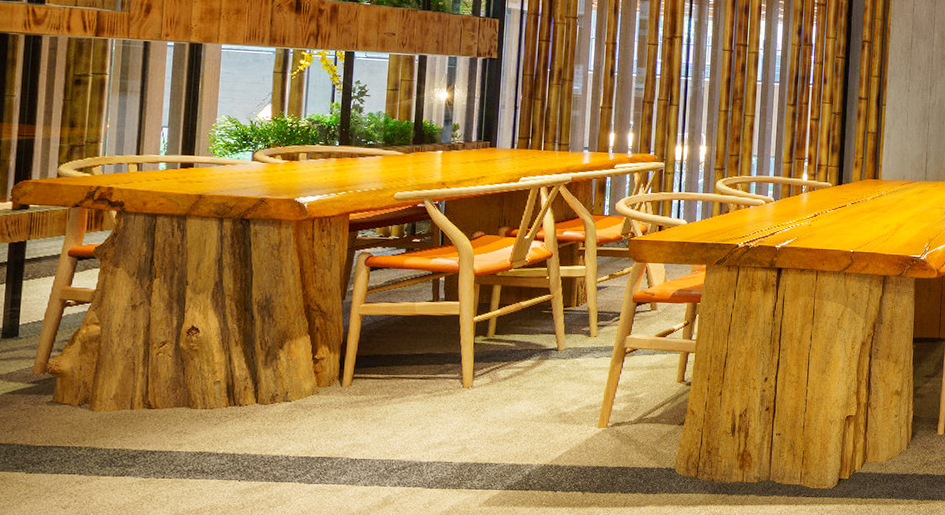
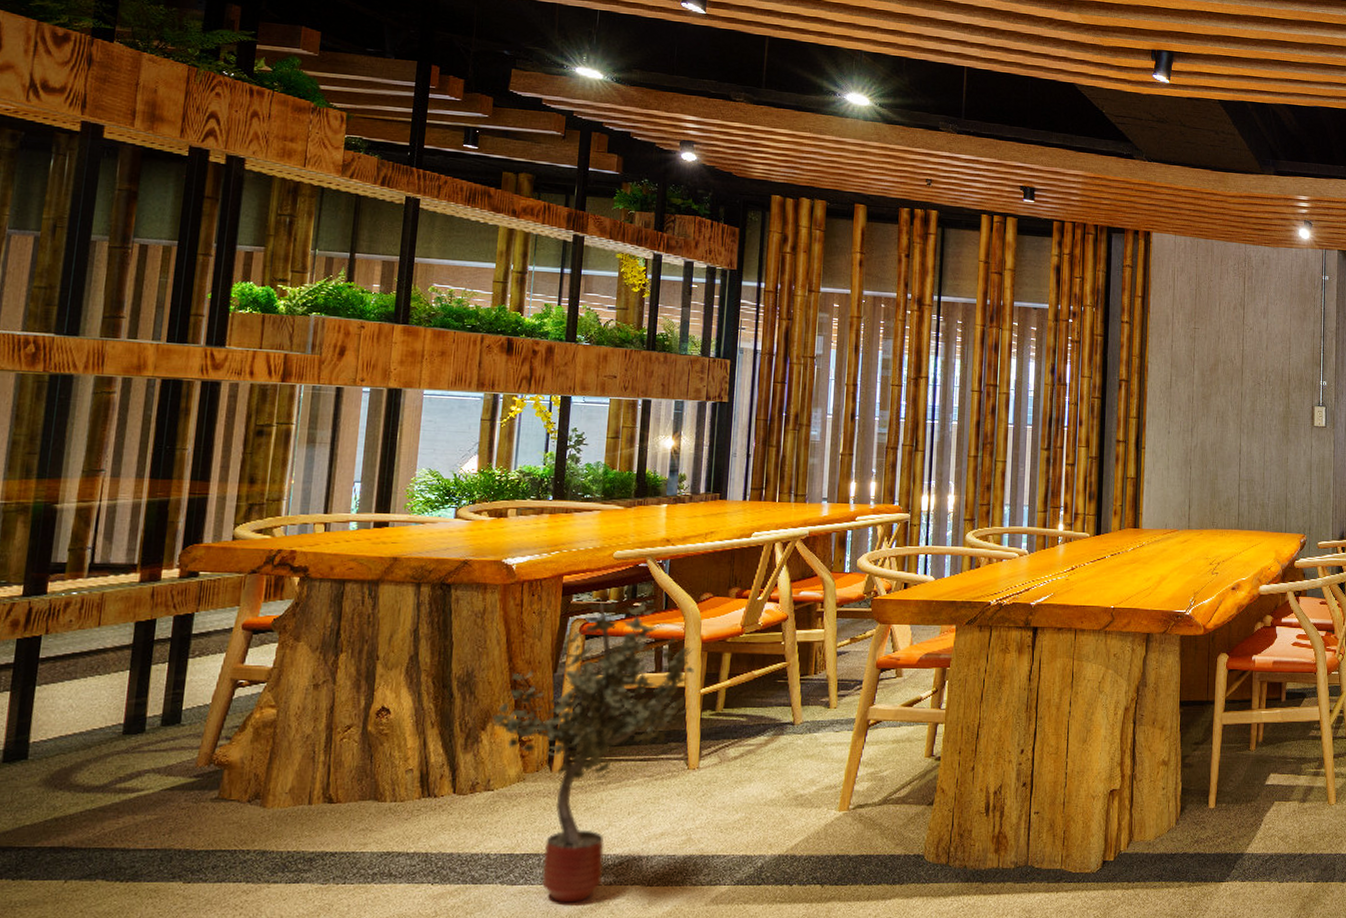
potted tree: none [287,237,468,501] -> present [490,601,694,903]

